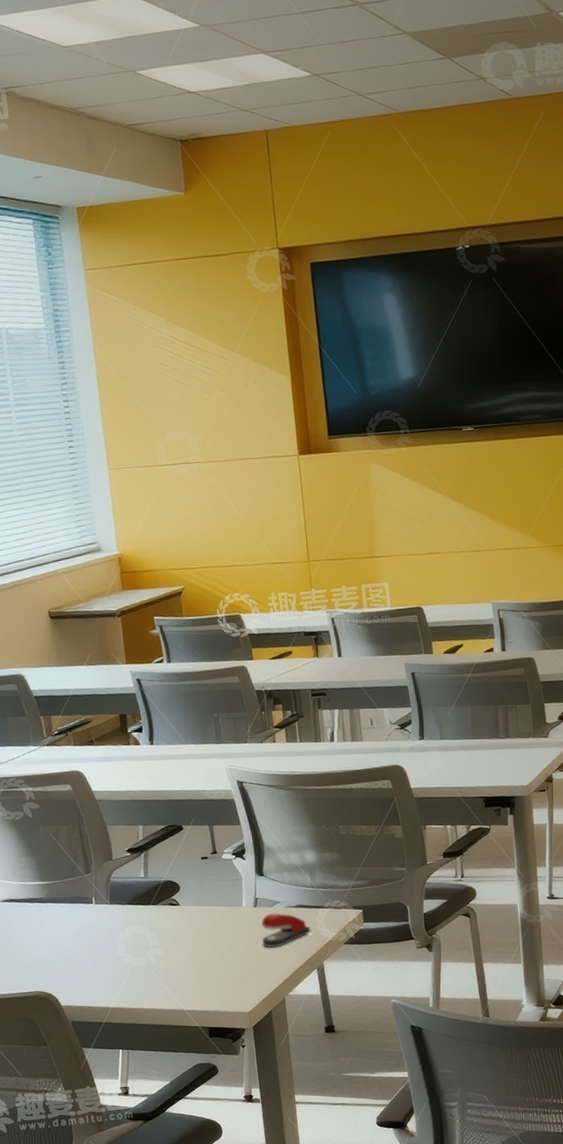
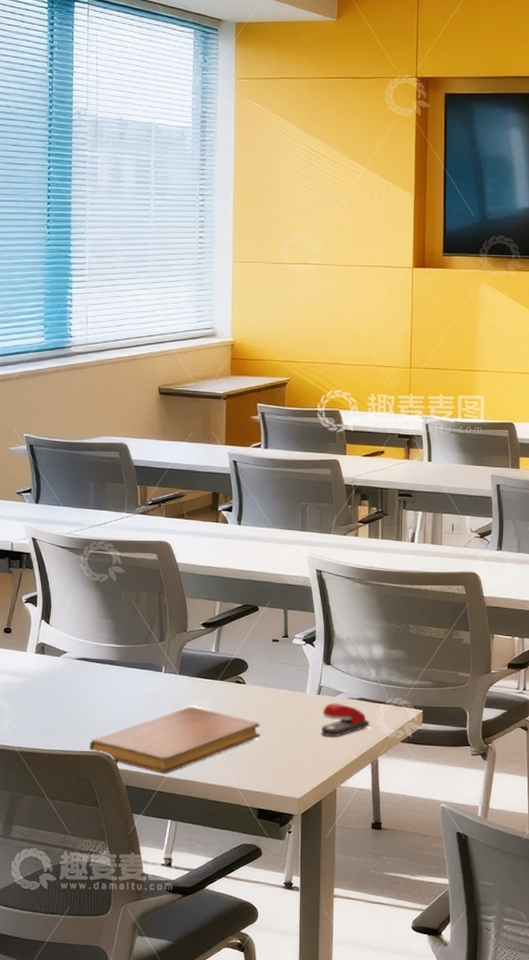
notebook: none [27,934,202,1005] -> present [88,706,260,774]

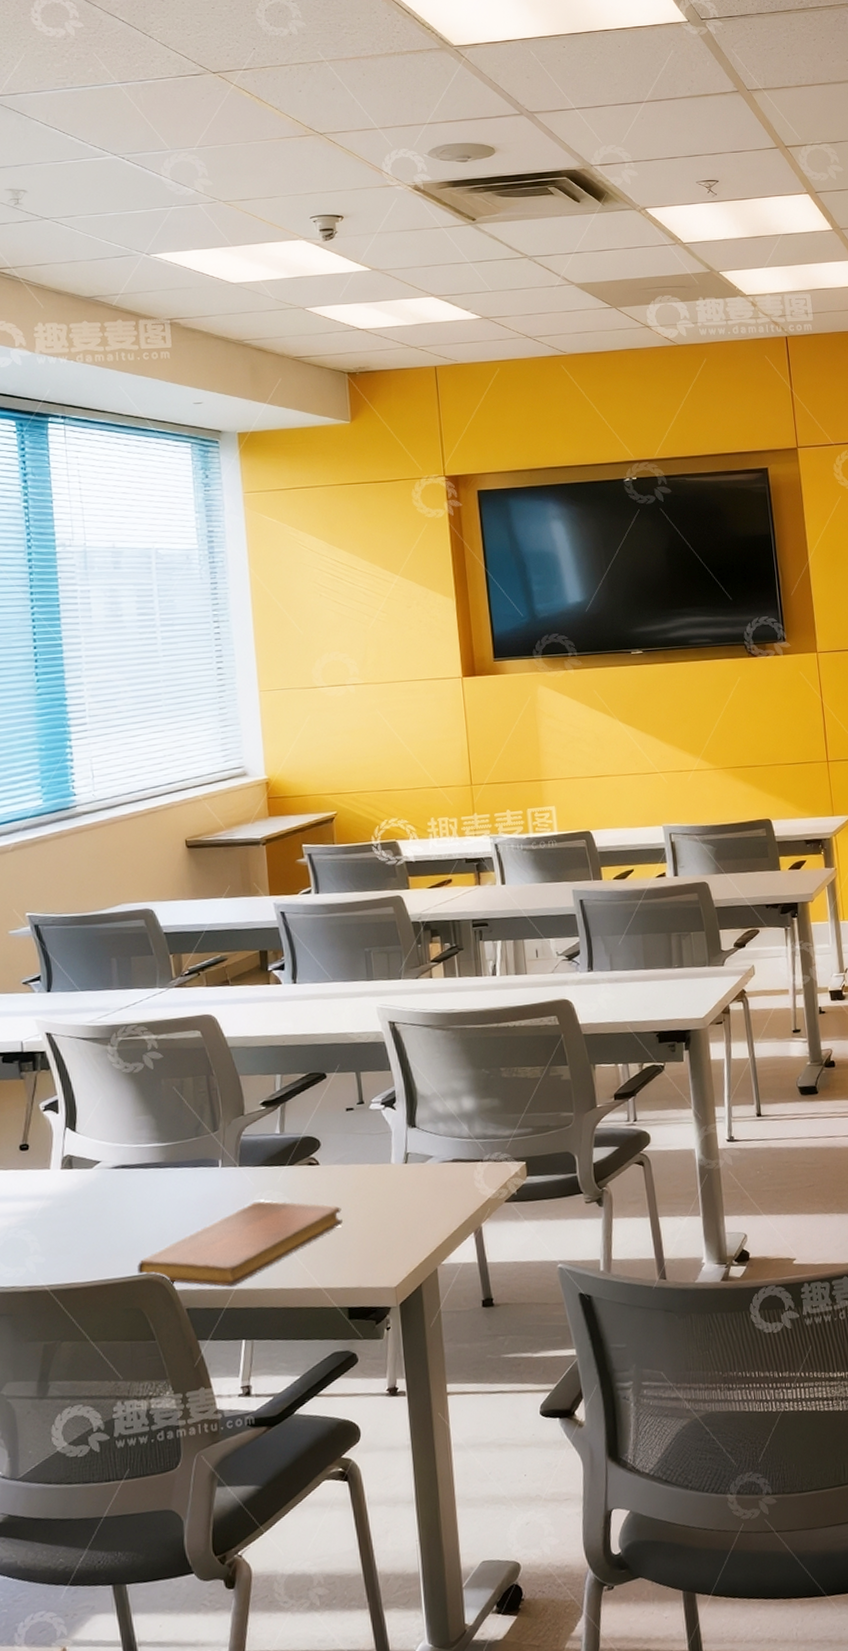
stapler: present [320,703,370,737] -> none [412,1168,468,1210]

